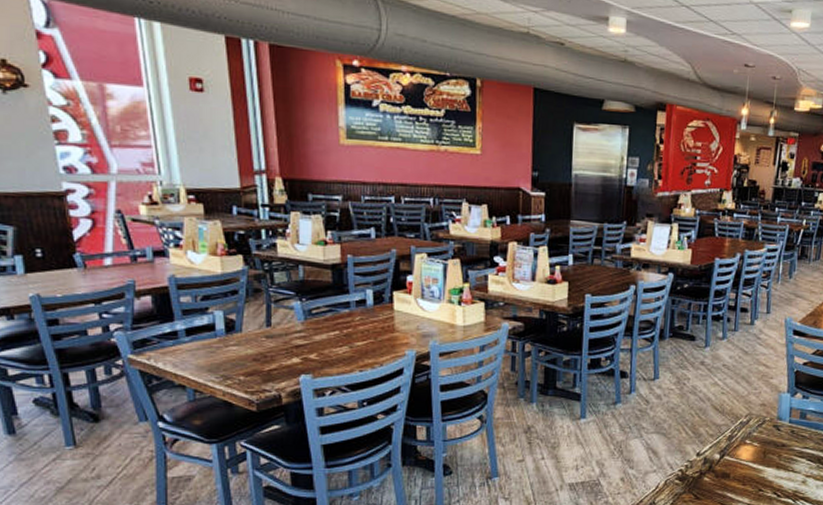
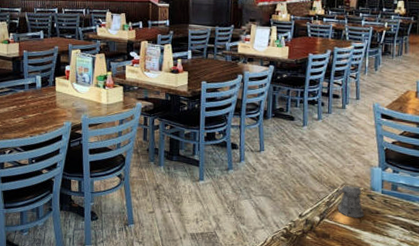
pepper shaker: none [731,415,770,453] -> present [329,185,365,218]

